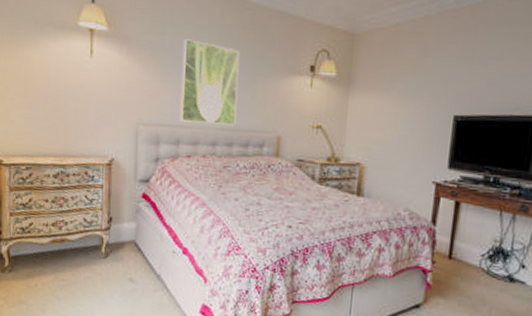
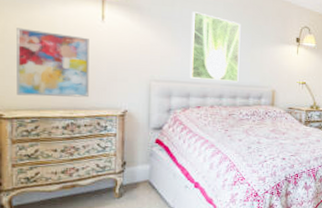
wall art: none [14,68,78,144] -> present [16,28,89,98]

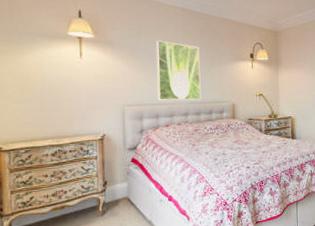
wall art: present [16,28,89,98] -> none [11,71,72,129]

